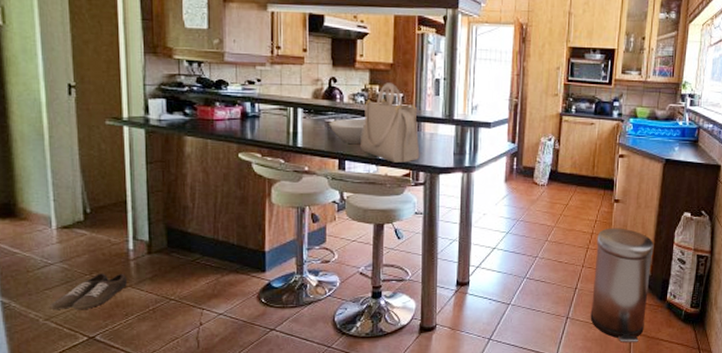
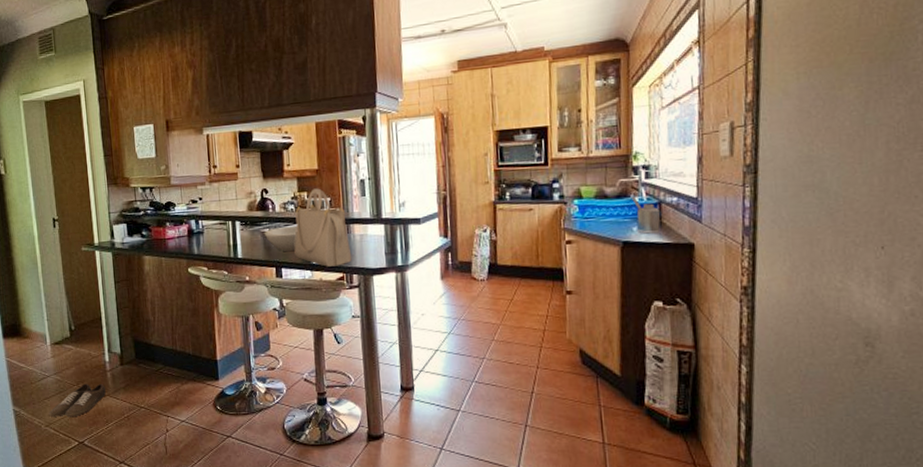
pedal bin: present [590,228,654,343] -> none [550,322,622,456]
soap dispenser: none [677,120,699,155] -> present [632,196,661,235]

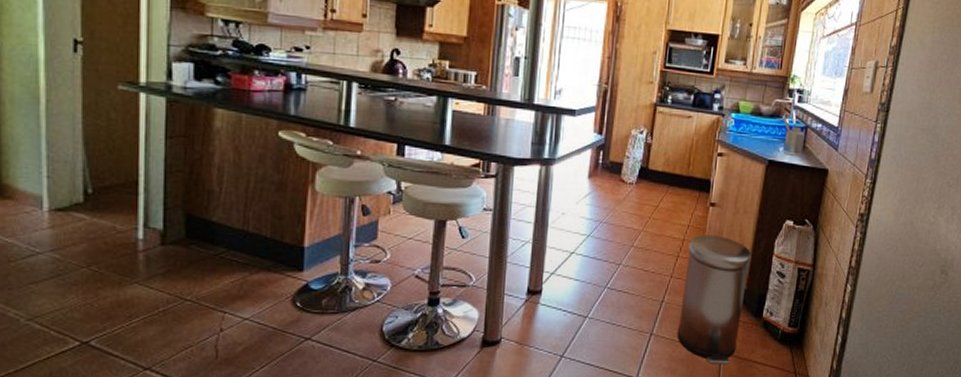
shoe: present [48,383,106,418] -> none [34,266,133,310]
bowl: present [264,227,297,251] -> none [388,97,430,127]
handbag: present [294,188,352,267] -> none [424,58,493,151]
pedal bin: none [550,322,622,456] -> present [677,234,752,365]

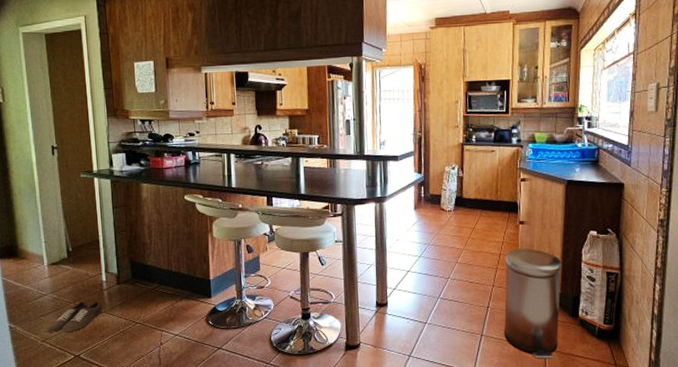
shoe: none [34,266,133,310] -> present [45,301,102,333]
soap dispenser: present [783,117,806,157] -> none [576,142,599,175]

